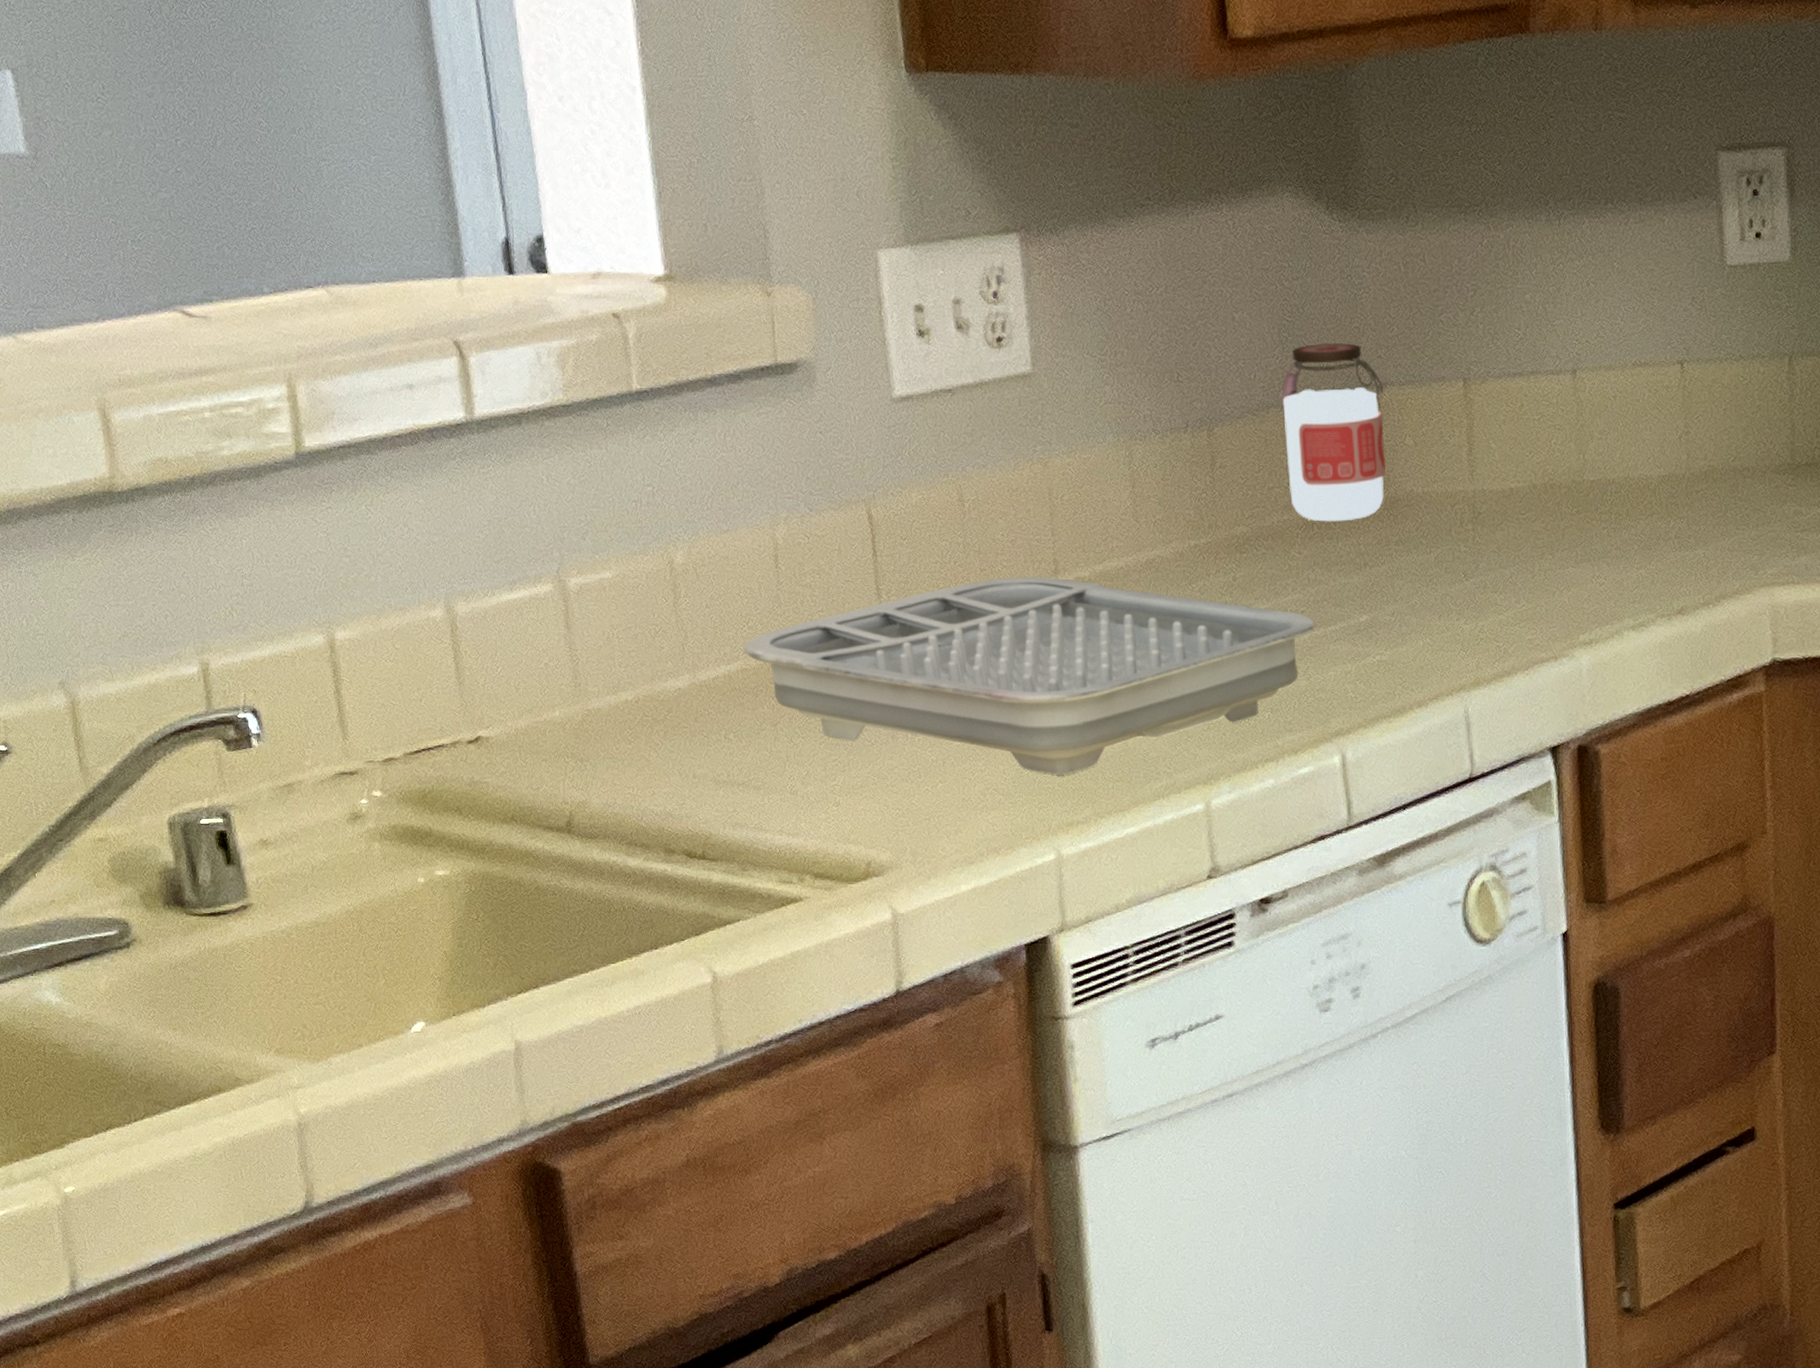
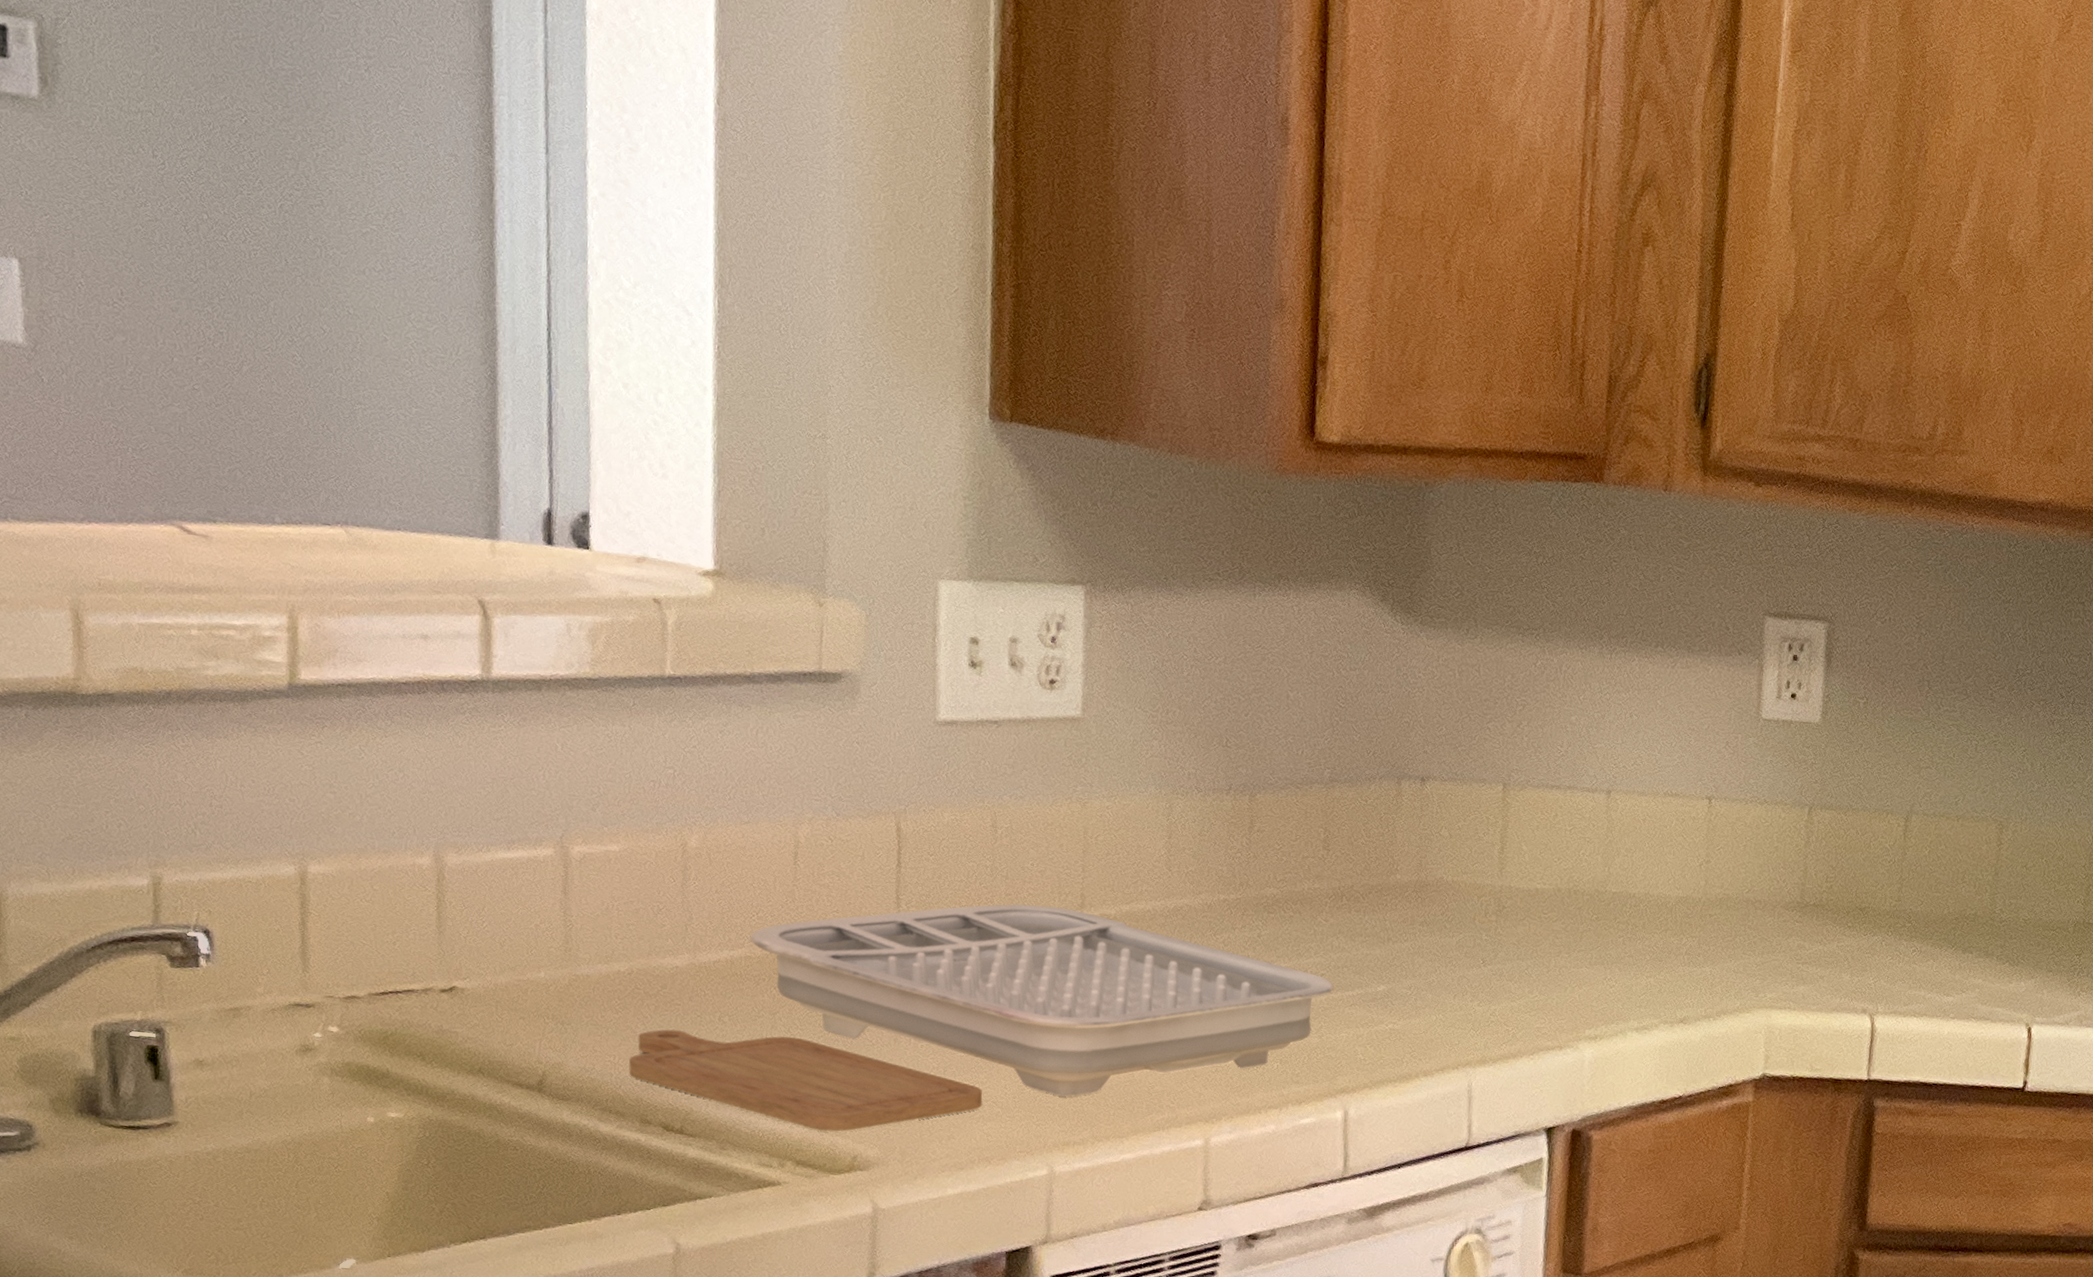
chopping board: none [647,746,984,840] -> present [629,1029,983,1132]
jar: present [1282,343,1386,522] -> none [1323,731,1426,897]

